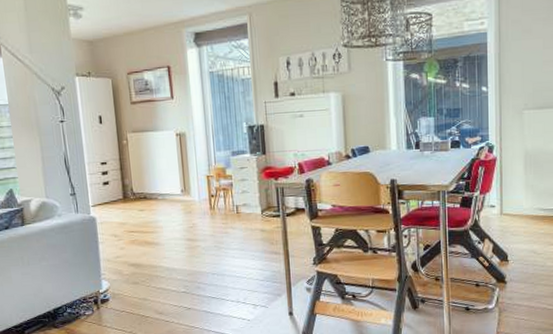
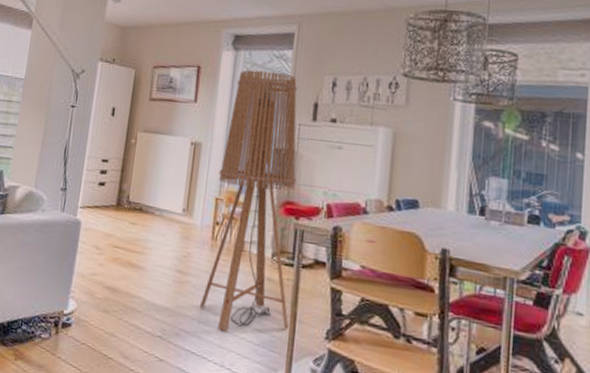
floor lamp: none [205,60,284,277] -> present [199,70,297,332]

